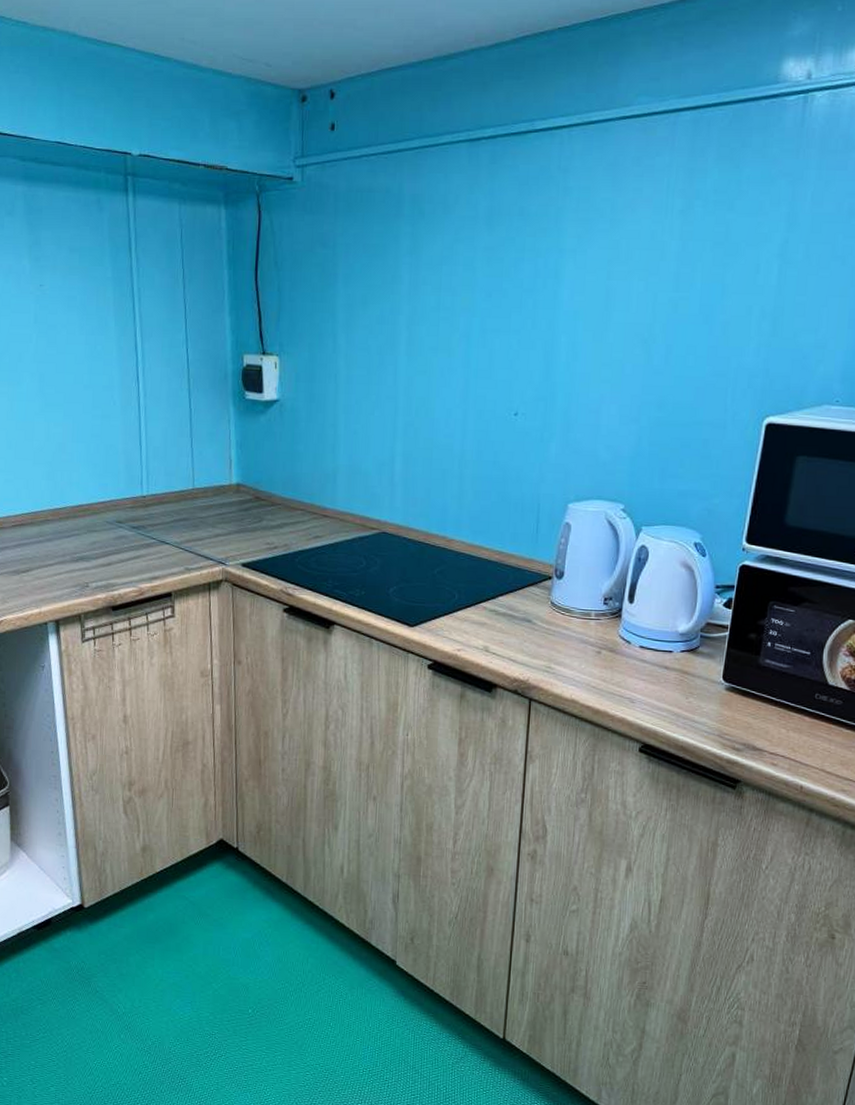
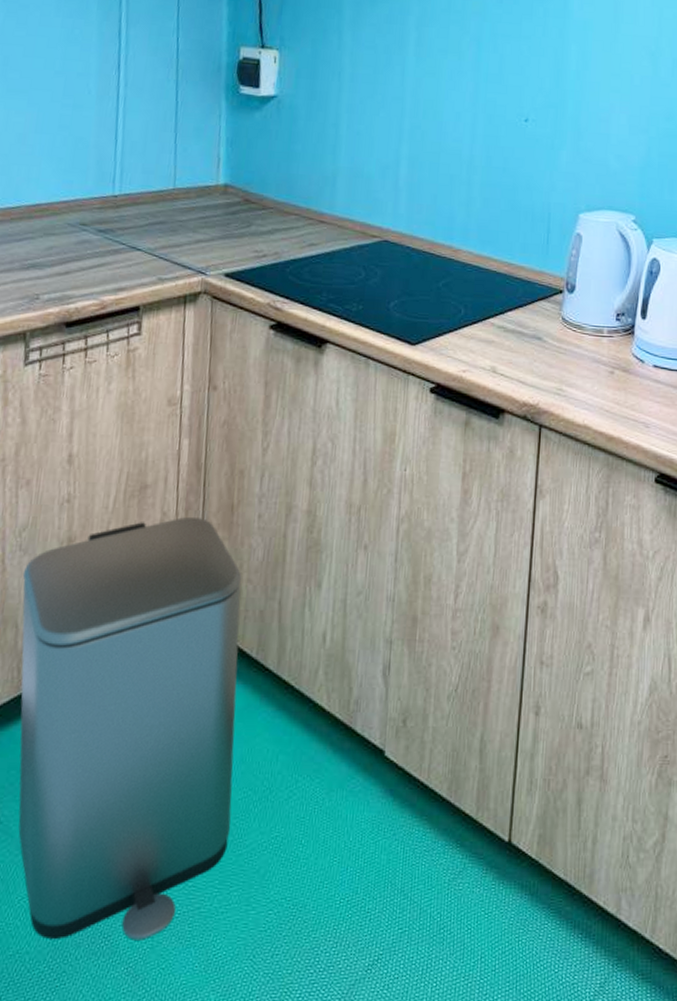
pedal bin: none [96,768,273,1084] -> present [18,516,242,940]

